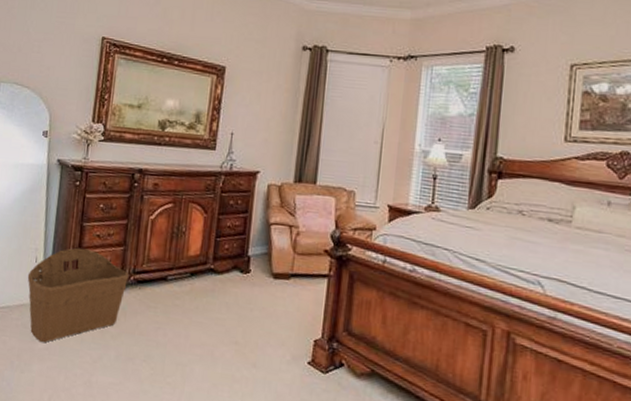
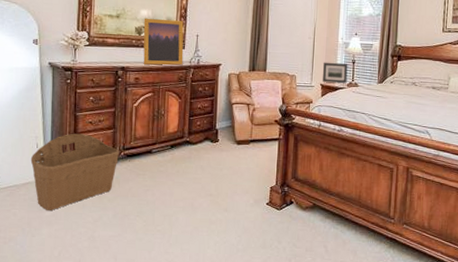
picture frame: none [164,109,217,171] -> present [143,18,184,66]
picture frame: none [391,175,427,207] -> present [323,62,348,84]

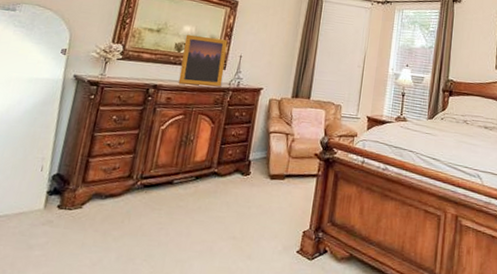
wicker basket: present [30,133,120,210] -> none [28,156,137,249]
picture frame: present [323,62,348,84] -> none [369,92,398,118]

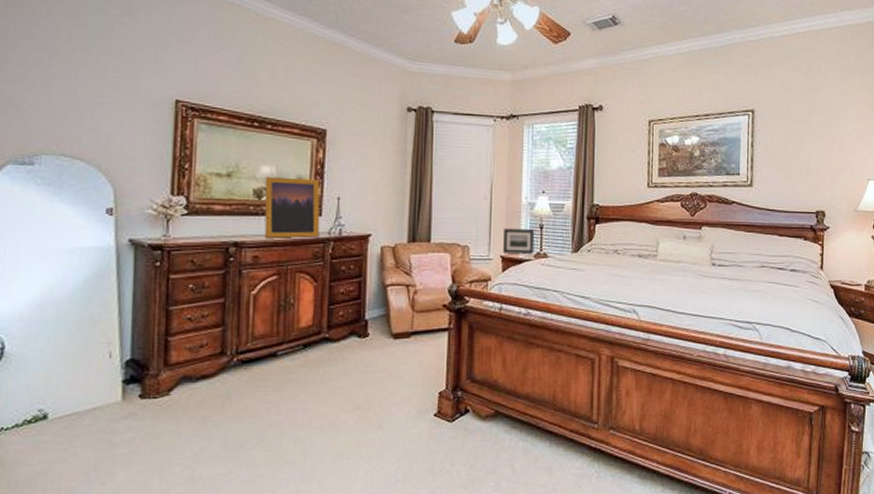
picture frame: none [369,92,398,118] -> present [503,228,535,255]

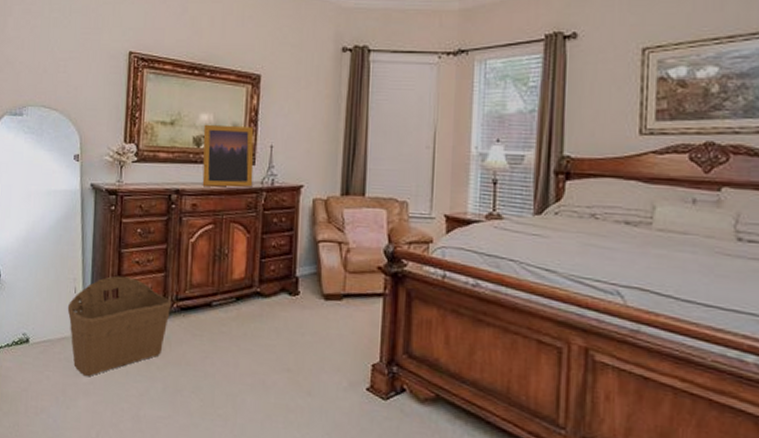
wicker basket: none [100,335,232,445] -> present [67,275,172,376]
picture frame: present [503,228,535,255] -> none [448,182,487,215]

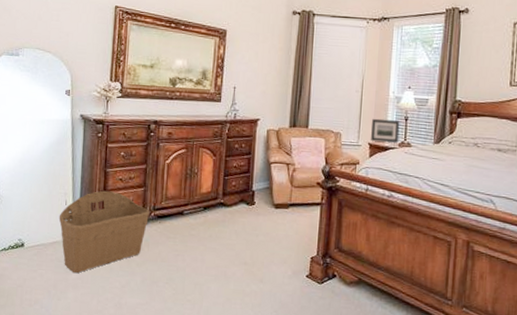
picture frame: present [202,124,254,188] -> none [177,68,220,120]
picture frame: none [448,182,487,215] -> present [371,118,400,144]

